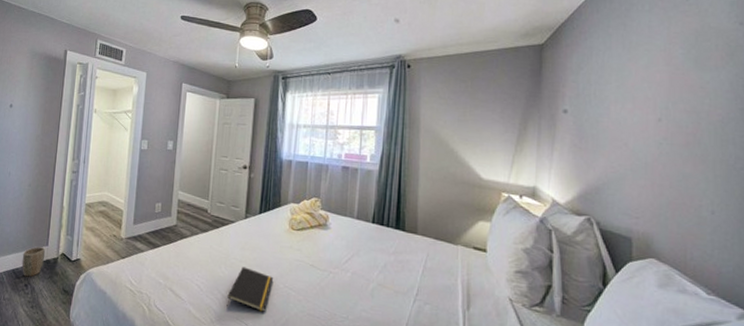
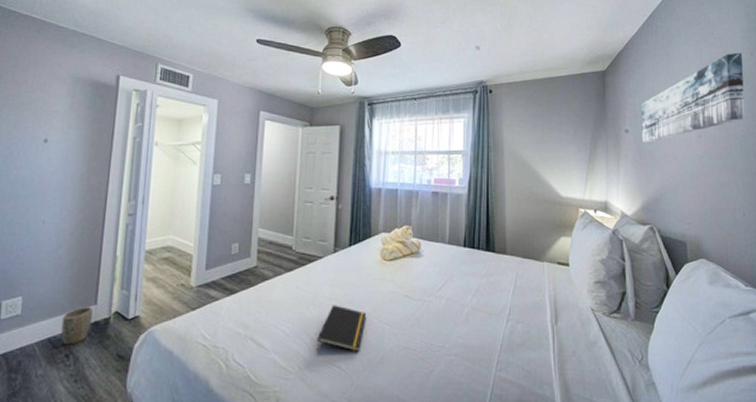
wall art: none [583,21,728,125] -> present [640,52,746,143]

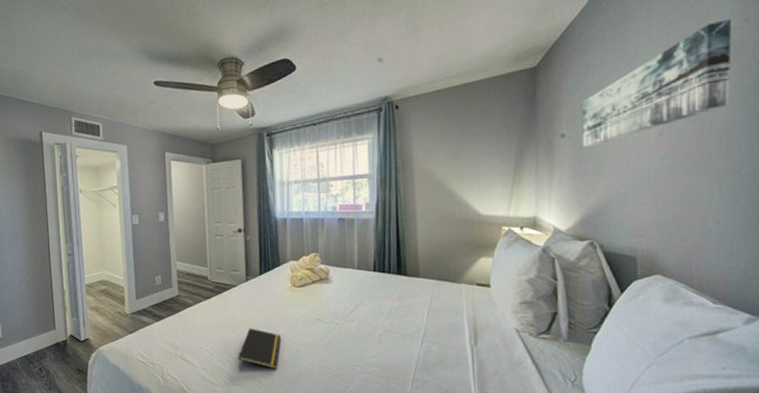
plant pot: present [60,307,93,345] -> none [32,331,54,361]

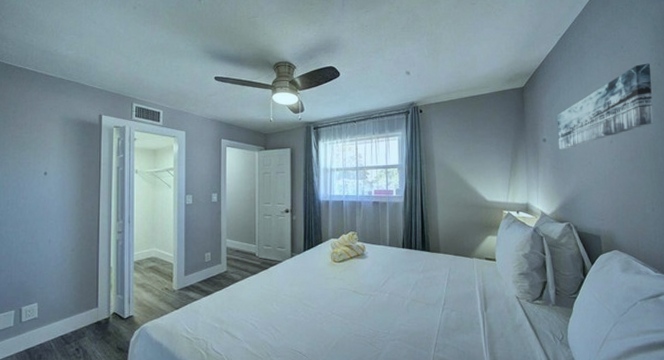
notepad: present [238,328,281,369] -> none [281,301,322,340]

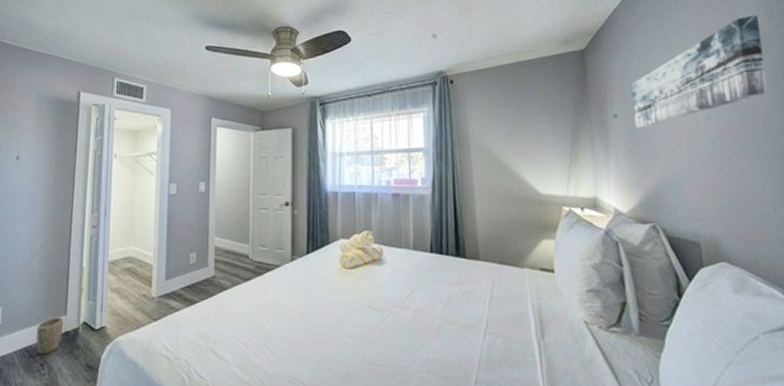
plant pot: none [71,309,95,341] -> present [35,317,63,355]

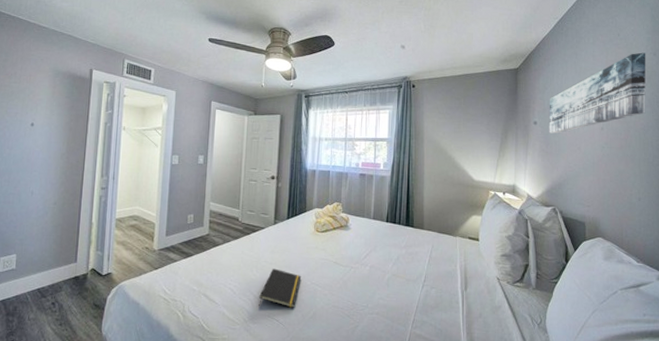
plant pot: present [35,317,63,355] -> none [48,264,73,295]
notepad: none [278,316,329,366] -> present [259,268,302,308]

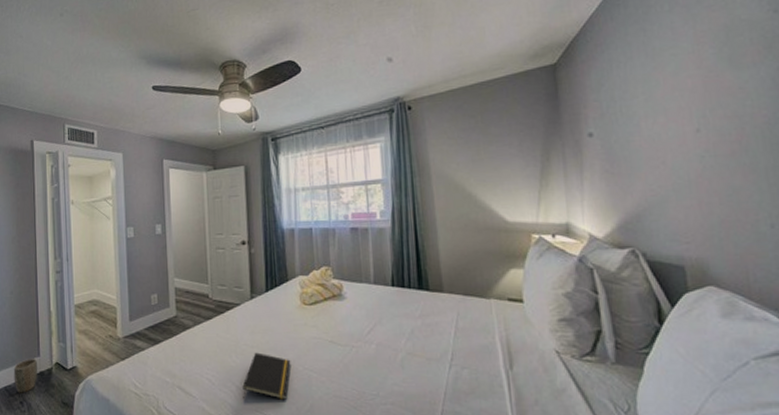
plant pot: none [48,264,73,295] -> present [13,359,37,393]
wall art: present [549,52,646,134] -> none [609,11,769,147]

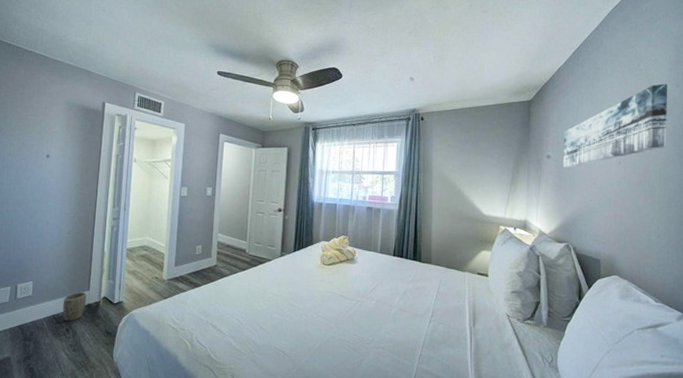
notepad: present [242,352,291,400] -> none [265,300,308,340]
wall art: none [609,11,769,147] -> present [562,83,668,168]

